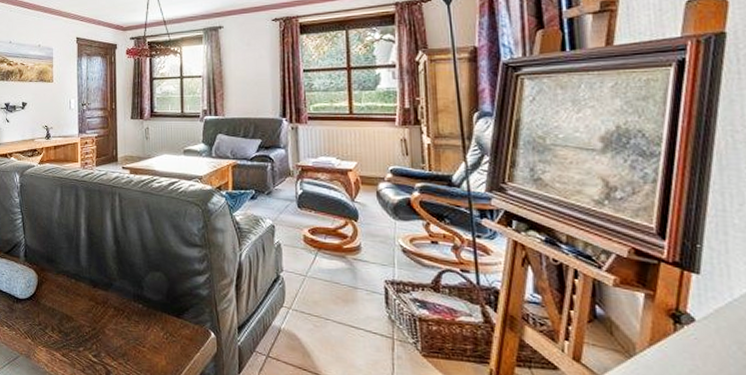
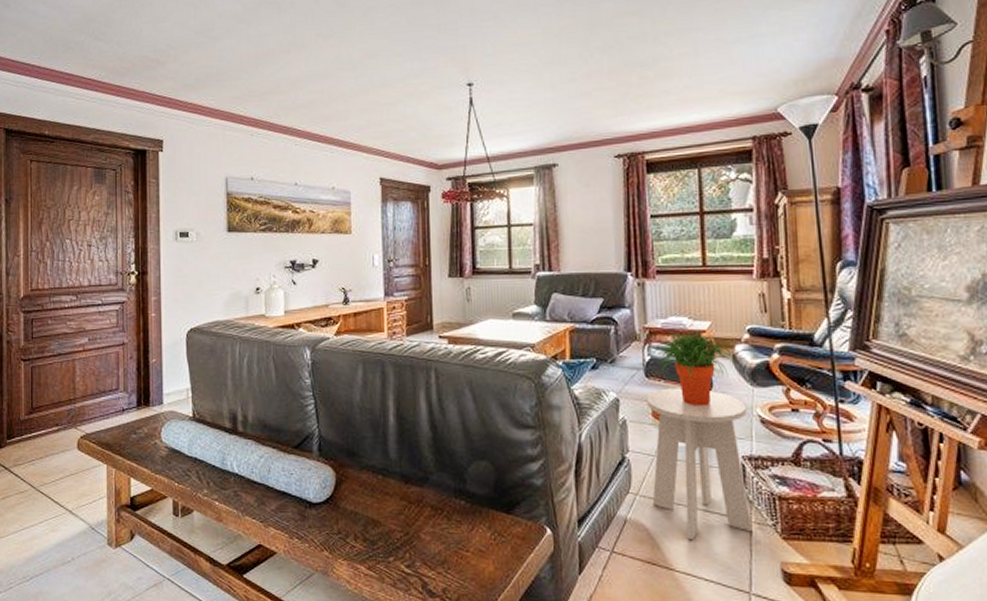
side table: none [298,218,395,352] -> present [646,388,753,541]
potted plant: none [304,170,381,235] -> present [652,331,738,406]

